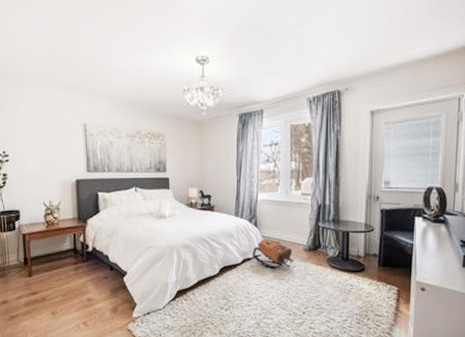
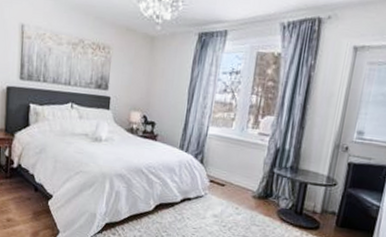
backpack: present [252,239,294,269] -> none [193,178,240,214]

